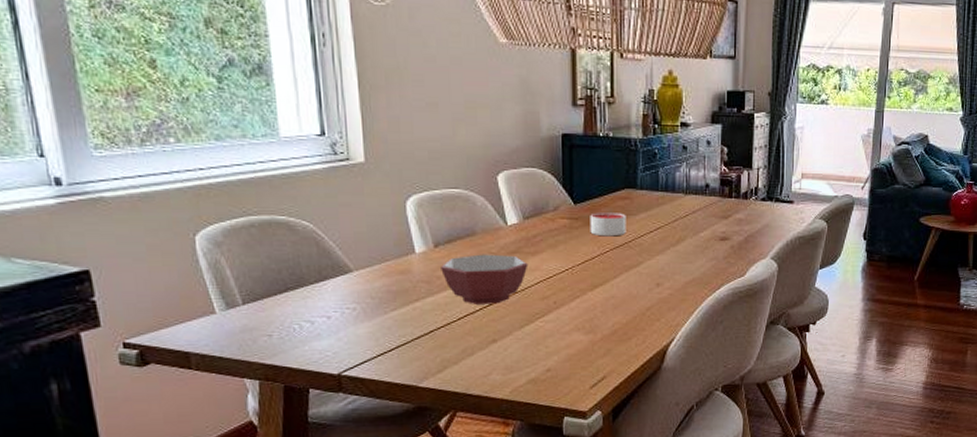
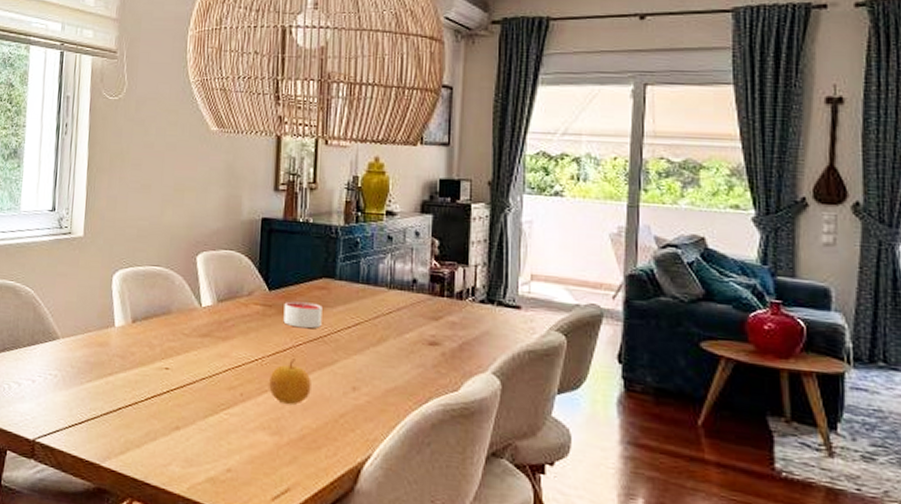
bowl: present [441,254,528,304] -> none [135,333,218,388]
fruit: none [581,265,620,306] -> present [269,358,311,405]

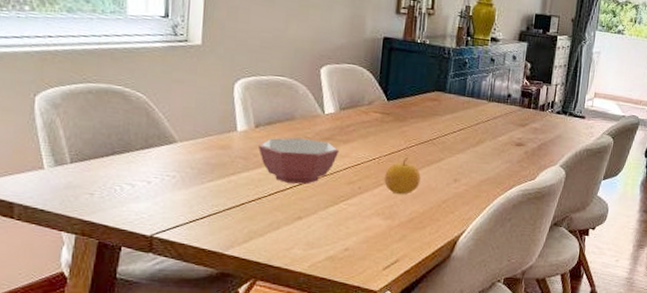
bowl: none [135,333,218,388] -> present [258,137,340,184]
candle: present [283,301,322,329] -> none [399,110,433,133]

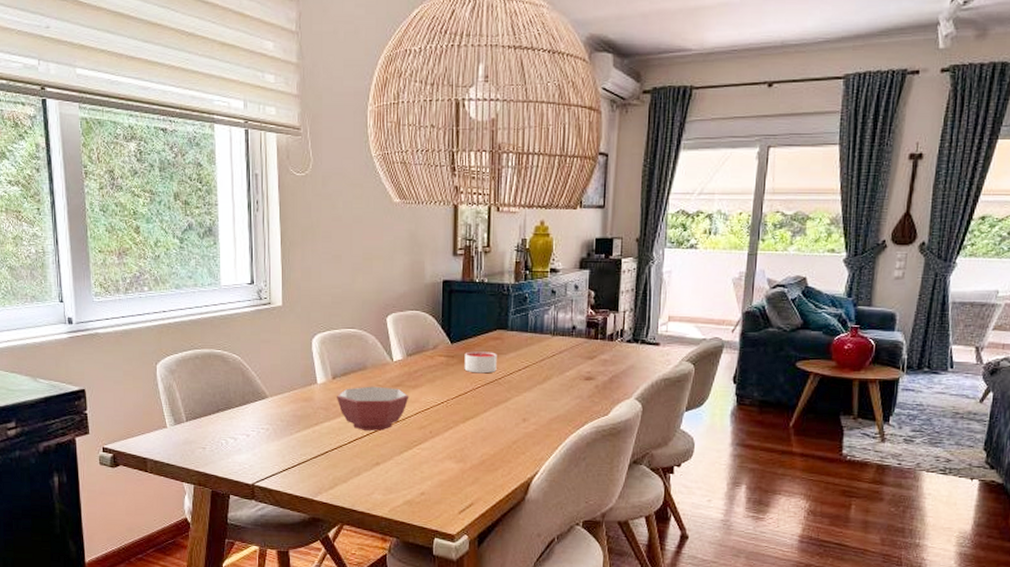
fruit: present [384,157,421,195] -> none [454,399,489,438]
candle: none [399,110,433,133] -> present [464,351,497,374]

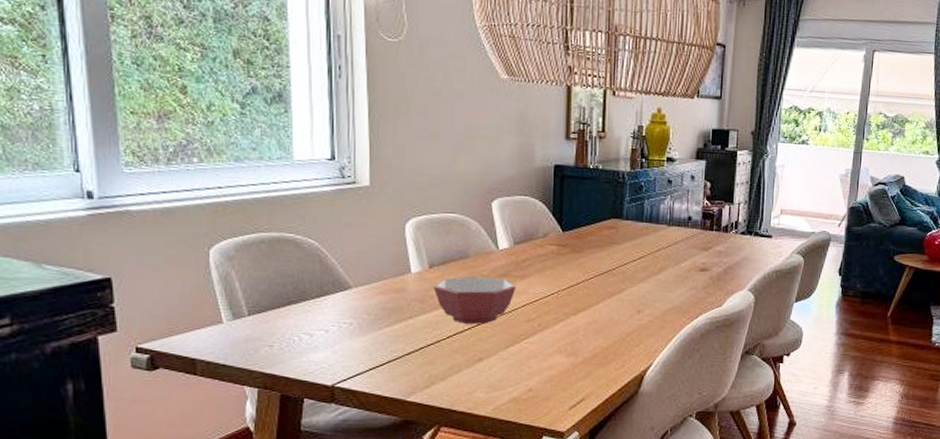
candle: present [464,351,497,374] -> none [576,240,611,264]

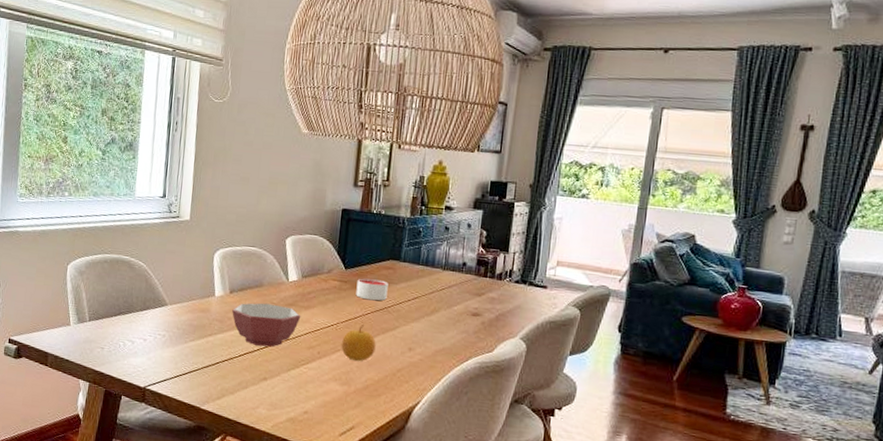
fruit: none [565,290,602,330] -> present [341,324,376,362]
candle: none [576,240,611,264] -> present [356,278,388,301]

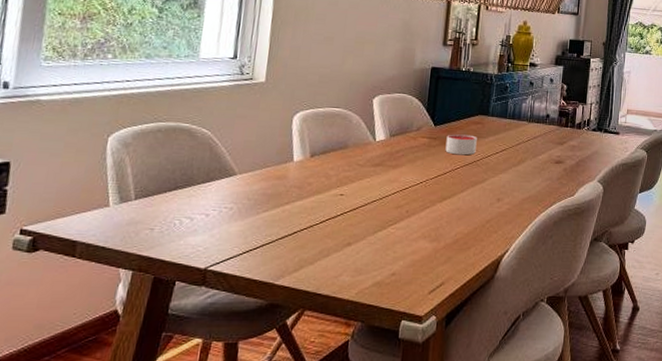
bowl: present [232,303,301,347] -> none [312,165,389,210]
fruit: present [341,324,376,362] -> none [431,179,466,217]

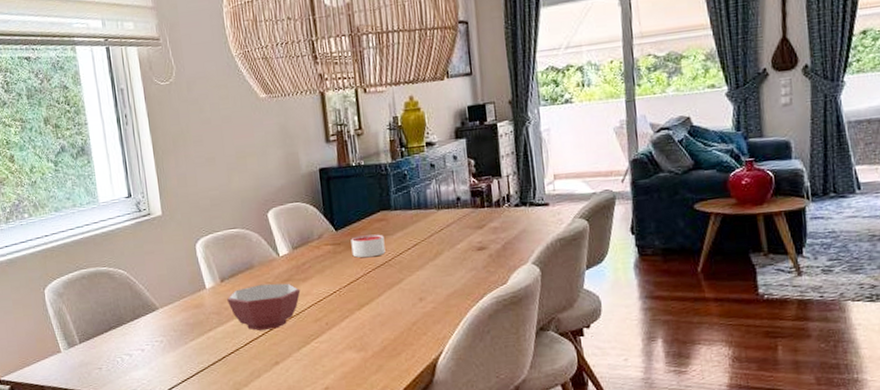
bowl: none [312,165,389,210] -> present [227,283,301,331]

